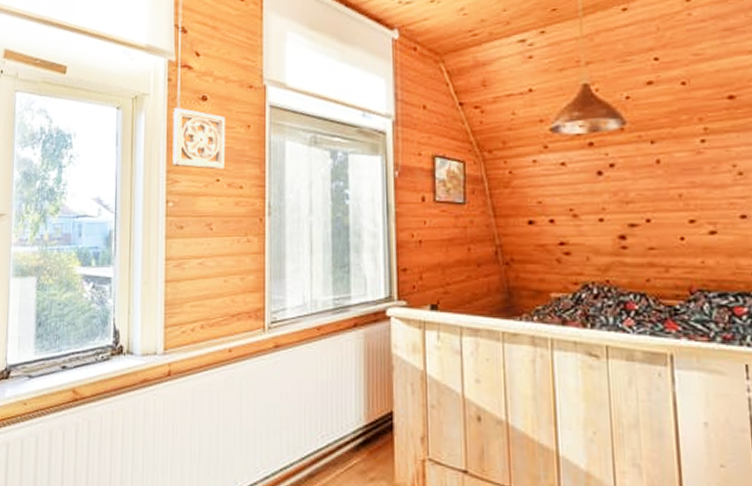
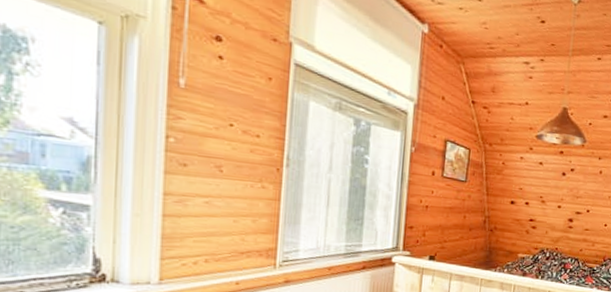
wall ornament: present [172,107,226,170] -> none [175,40,244,116]

